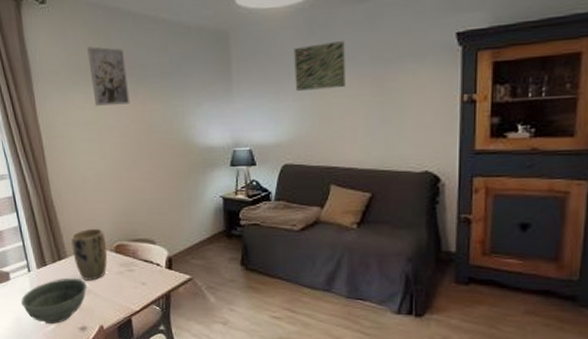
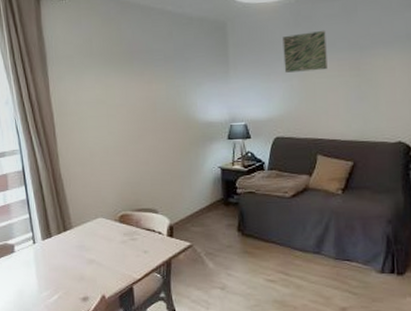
bowl: present [21,278,87,325] -> none [24,248,91,296]
plant pot: present [70,228,108,281] -> none [76,199,112,251]
wall art: present [87,46,130,106] -> none [100,34,137,86]

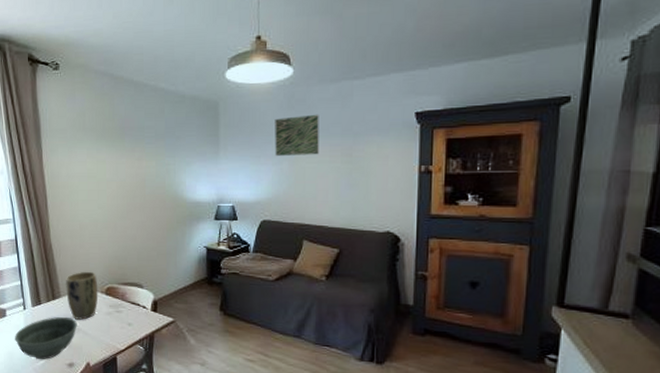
bowl: none [24,248,91,296] -> present [15,316,77,360]
plant pot: none [76,199,112,251] -> present [65,271,98,320]

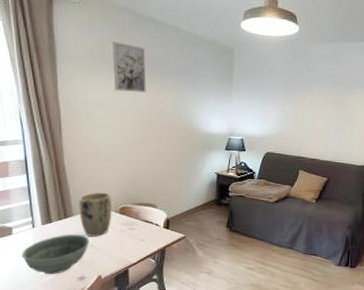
wall art: none [93,109,128,161] -> present [112,41,147,92]
wall art: present [275,114,319,156] -> none [280,67,318,101]

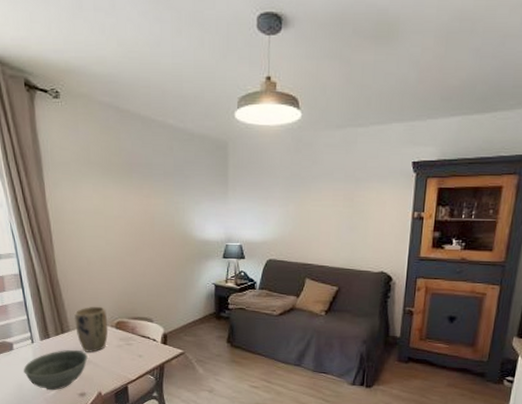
wall art: present [112,41,147,92] -> none [98,143,136,198]

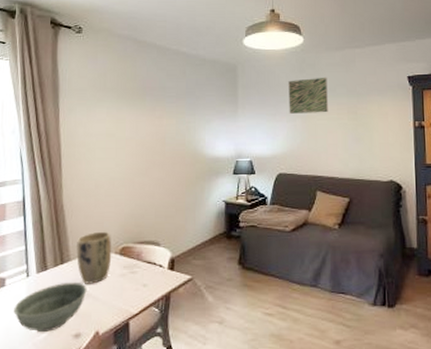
wall art: none [281,159,325,199] -> present [288,77,328,114]

